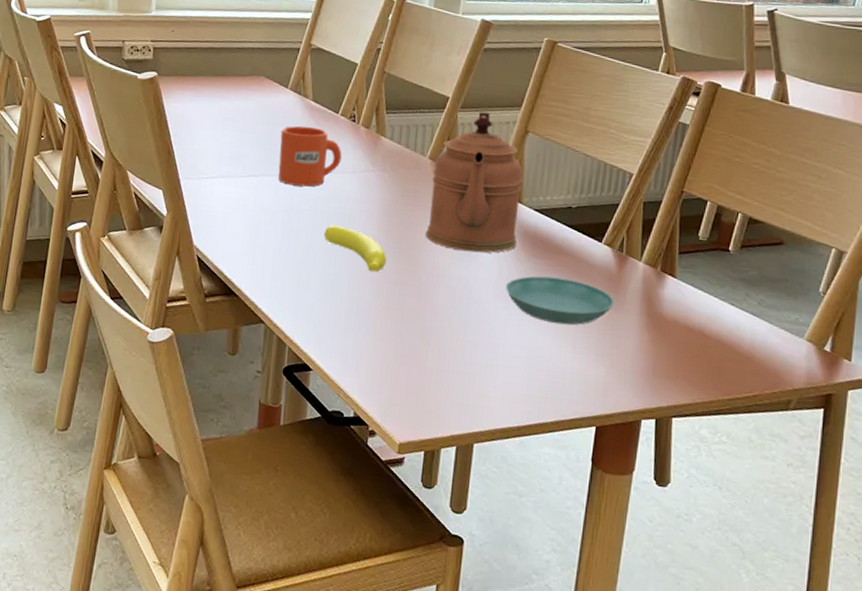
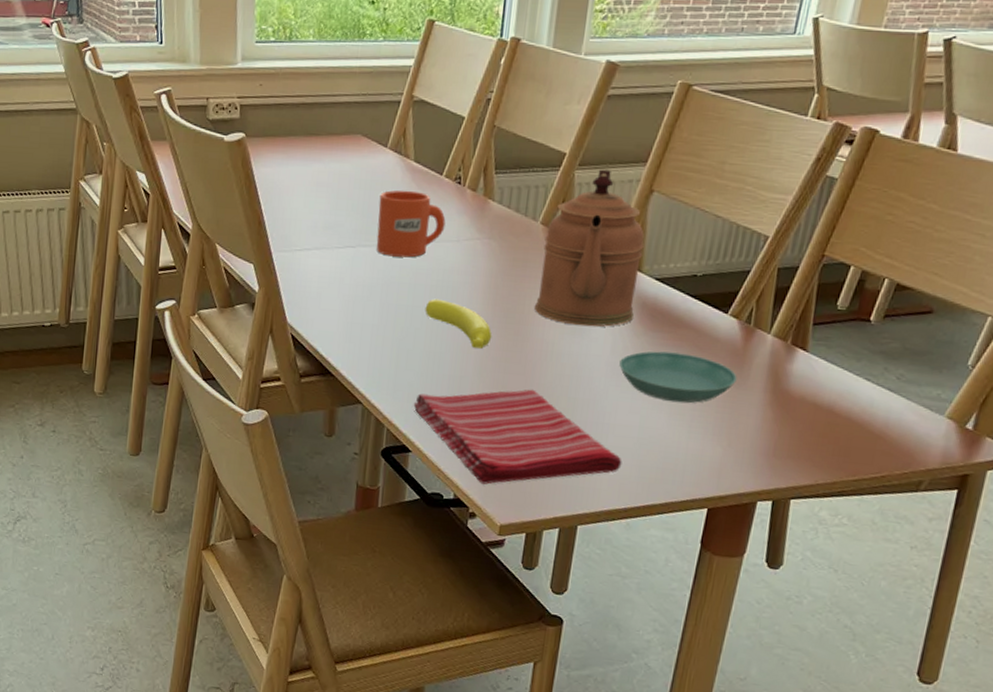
dish towel: none [313,310,513,403] -> present [413,389,622,484]

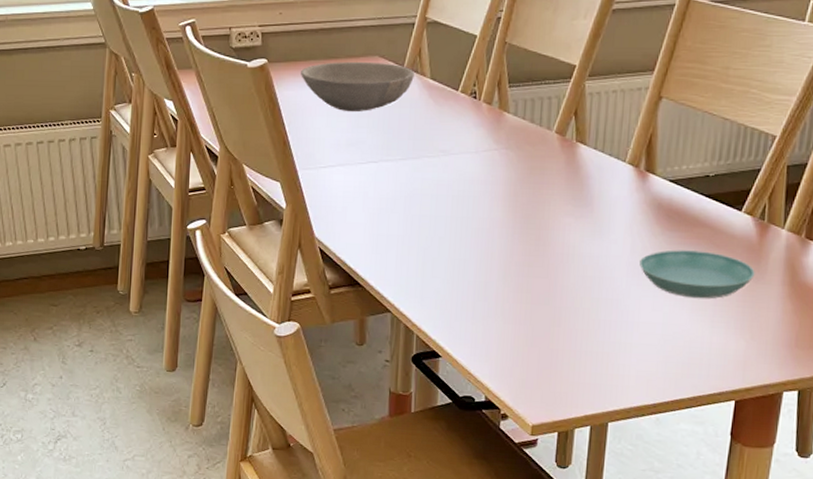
bowl: none [279,139,398,193] -> present [301,61,414,111]
mug: present [376,190,446,258] -> none [398,106,464,170]
dish towel: present [413,389,622,484] -> none [441,291,648,386]
banana: present [425,299,492,349] -> none [448,208,514,254]
coffeepot: present [535,169,644,327] -> none [554,79,656,229]

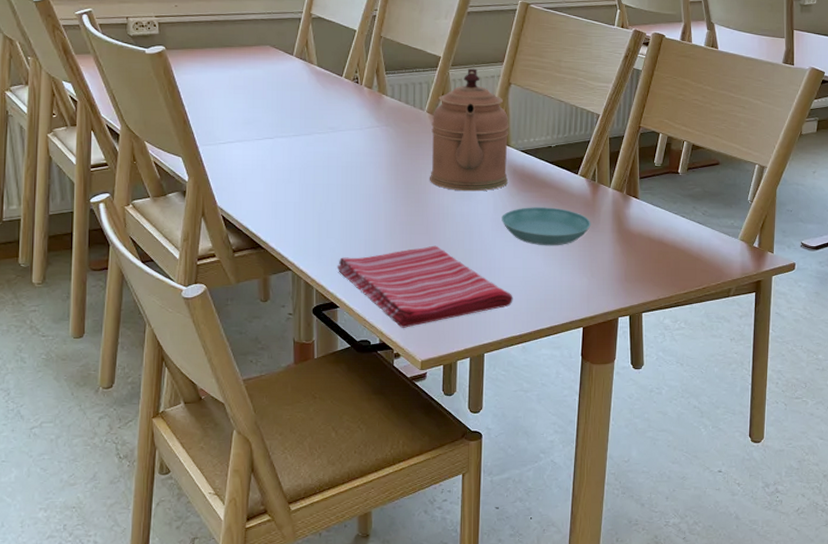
bowl: present [301,61,414,111] -> none [198,50,303,94]
dish towel: none [441,291,648,386] -> present [337,245,513,328]
coffeepot: none [554,79,656,229] -> present [430,68,509,192]

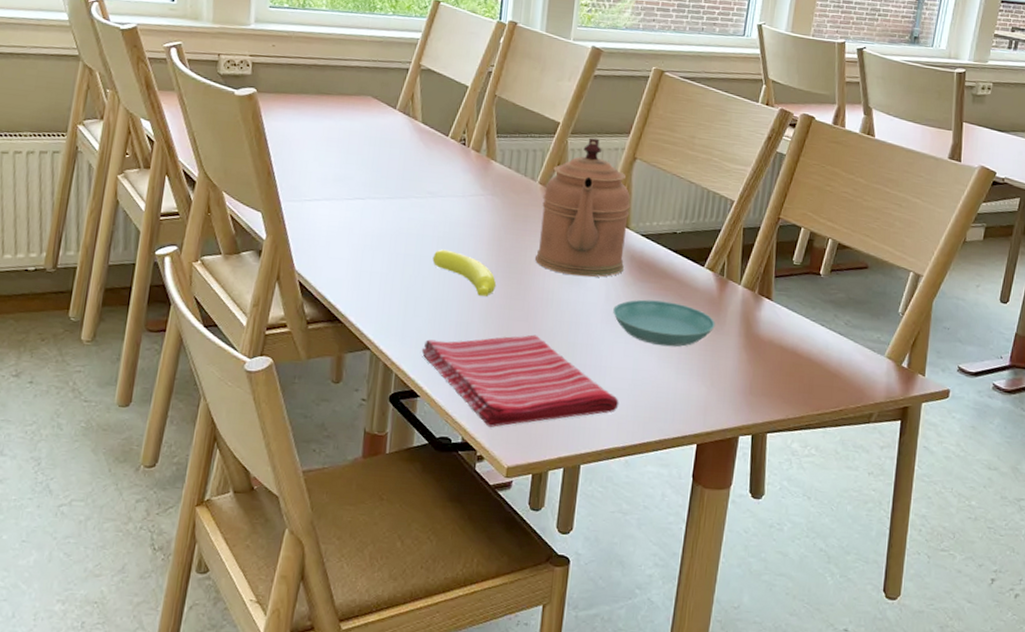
banana: none [339,177,398,215] -> present [432,249,497,296]

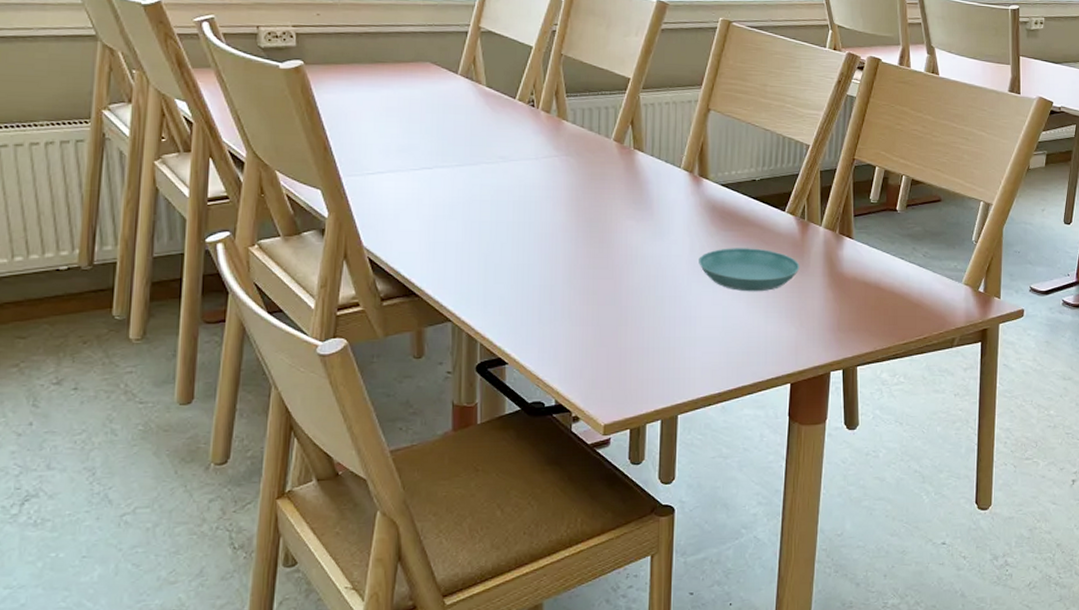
dish towel: present [421,334,619,427] -> none [505,291,711,387]
banana: present [432,249,497,296] -> none [509,214,578,257]
coffeepot: present [535,138,630,278] -> none [616,92,708,231]

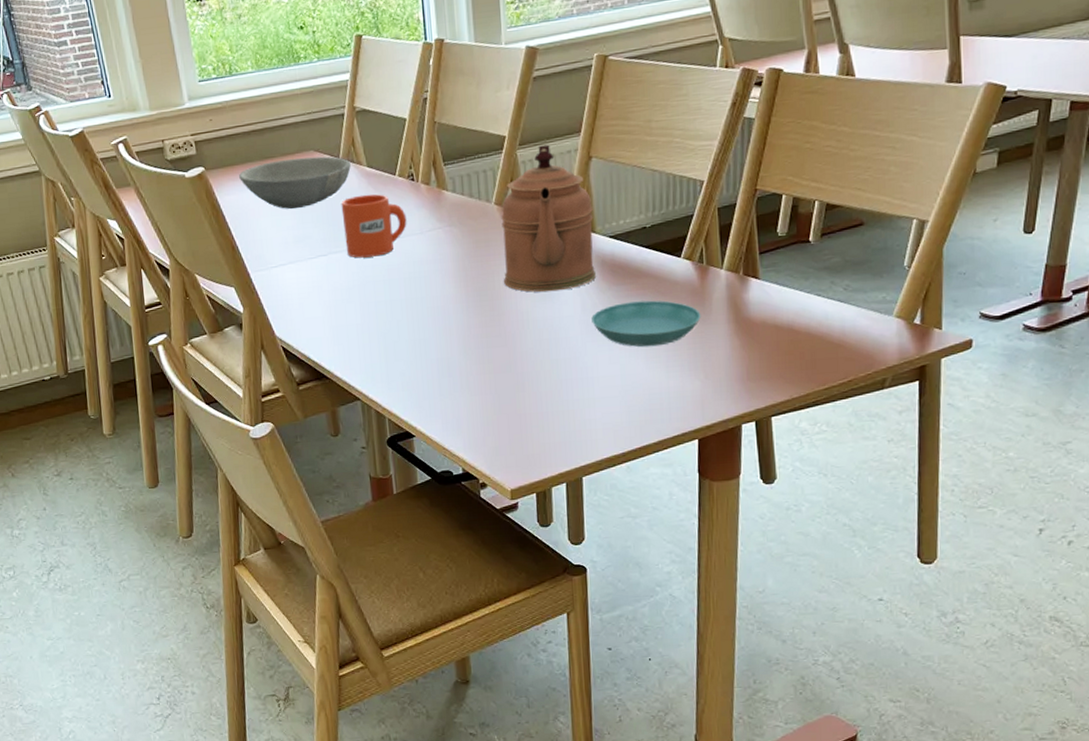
bowl: none [343,66,469,117] -> present [239,156,351,209]
mug: none [453,113,523,176] -> present [341,194,407,258]
coffeepot: none [616,92,708,231] -> present [501,144,597,292]

